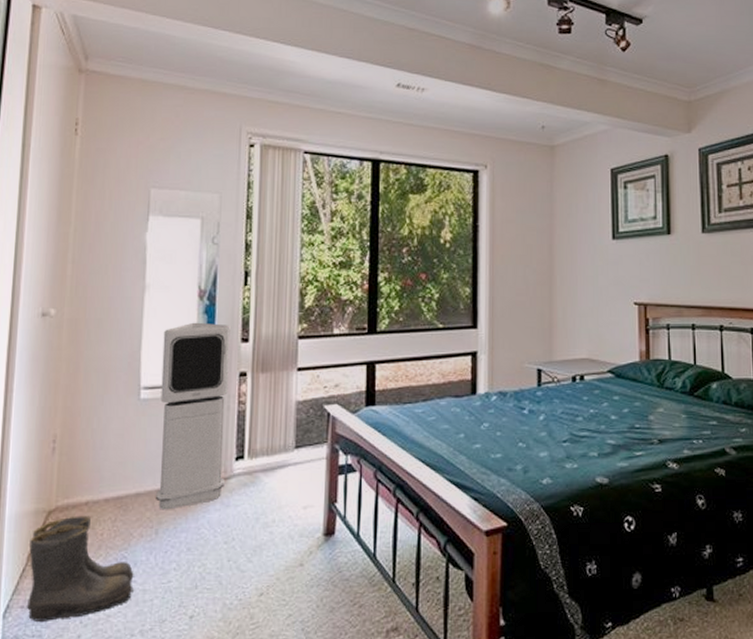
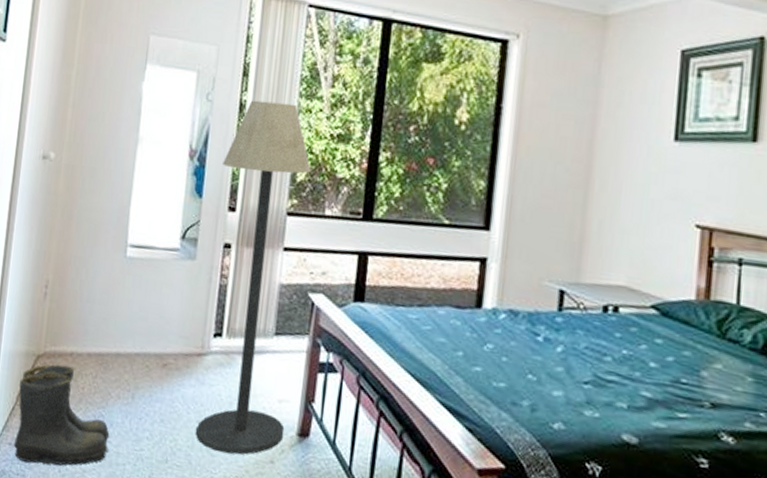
air purifier: present [156,322,231,510] -> none [134,183,219,377]
floor lamp: none [225,239,318,567] -> present [196,100,311,455]

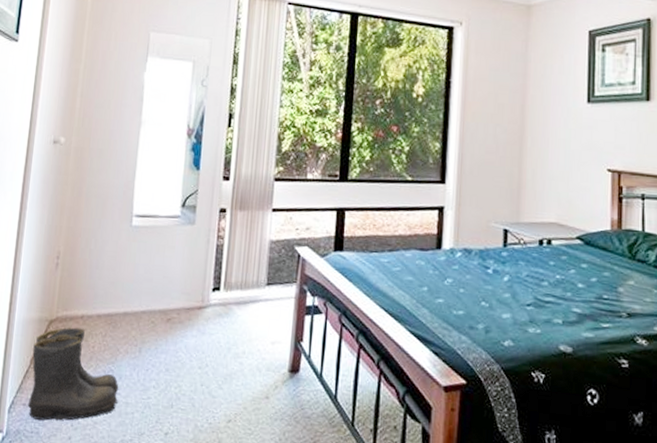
floor lamp: present [196,100,311,455] -> none [198,84,294,395]

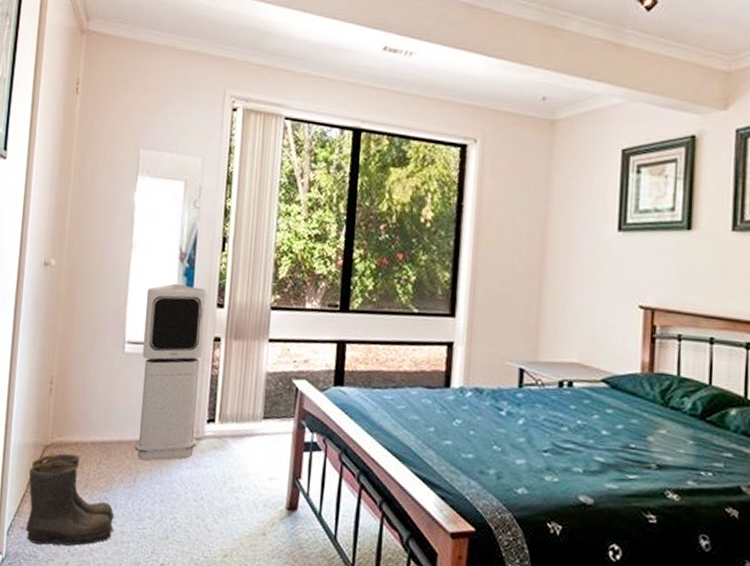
air purifier: none [141,158,214,332] -> present [135,283,208,462]

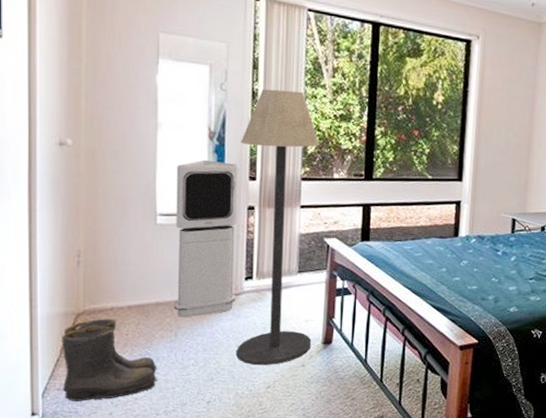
floor lamp: none [194,206,292,529] -> present [236,89,320,366]

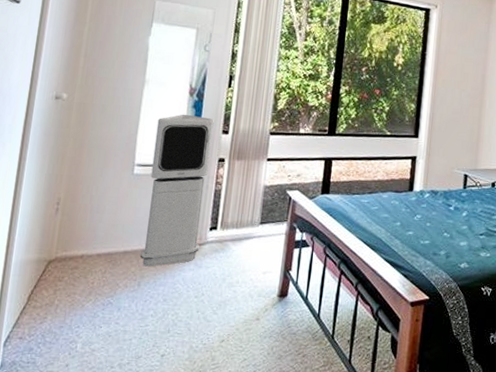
boots: present [62,318,157,401] -> none [24,266,118,351]
floor lamp: present [236,89,320,366] -> none [194,50,289,318]

